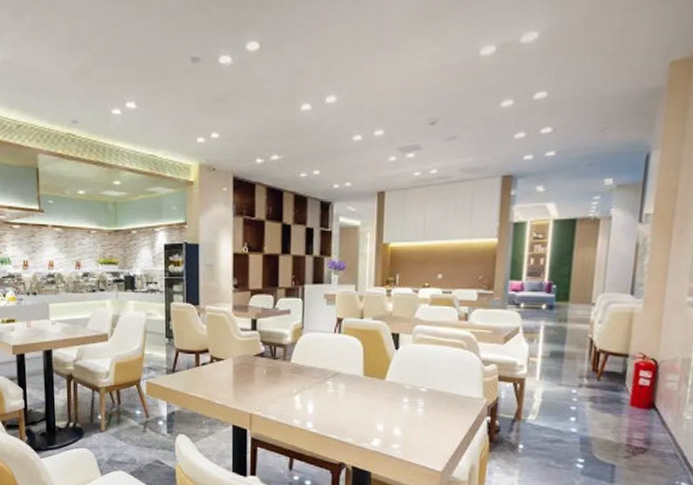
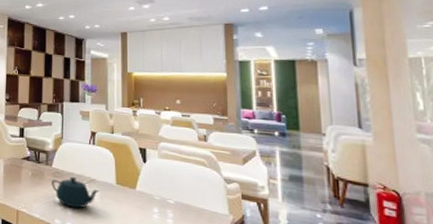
teapot: none [290,371,345,406] -> present [51,176,99,209]

